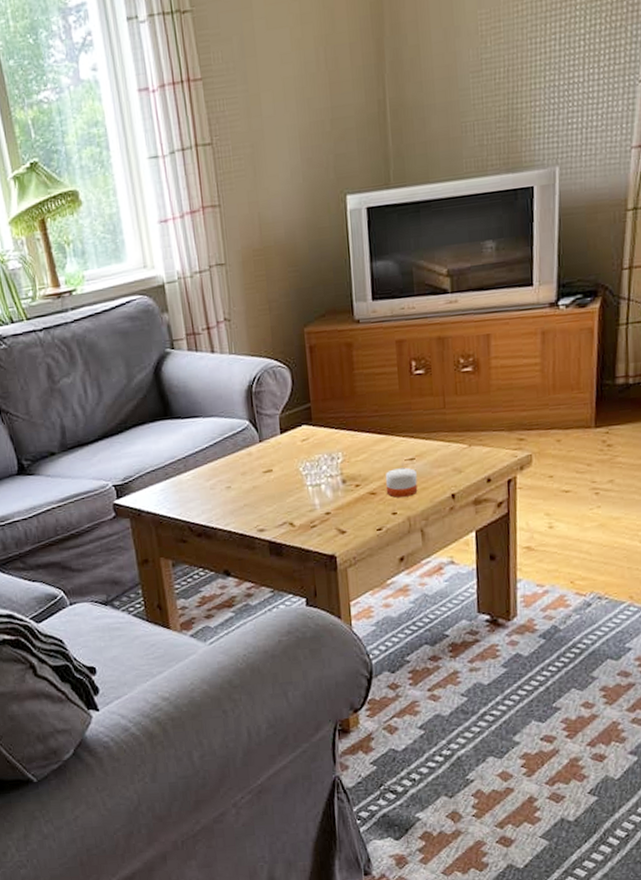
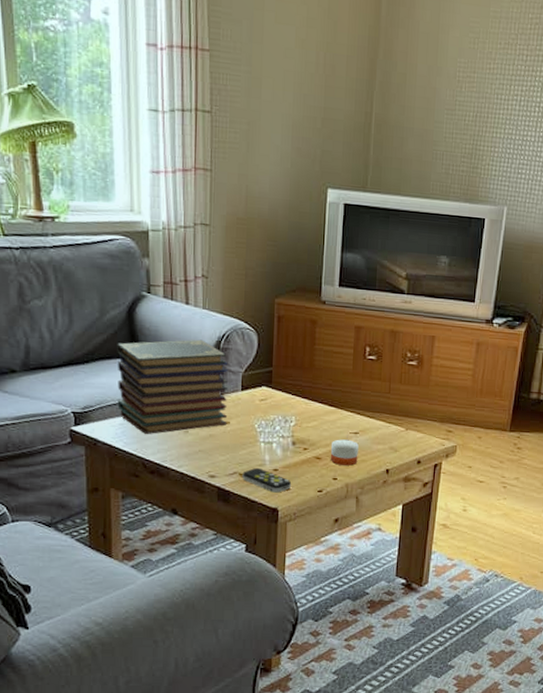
book stack: none [148,387,270,496] -> present [117,339,228,434]
remote control: none [292,514,348,538] -> present [242,468,292,493]

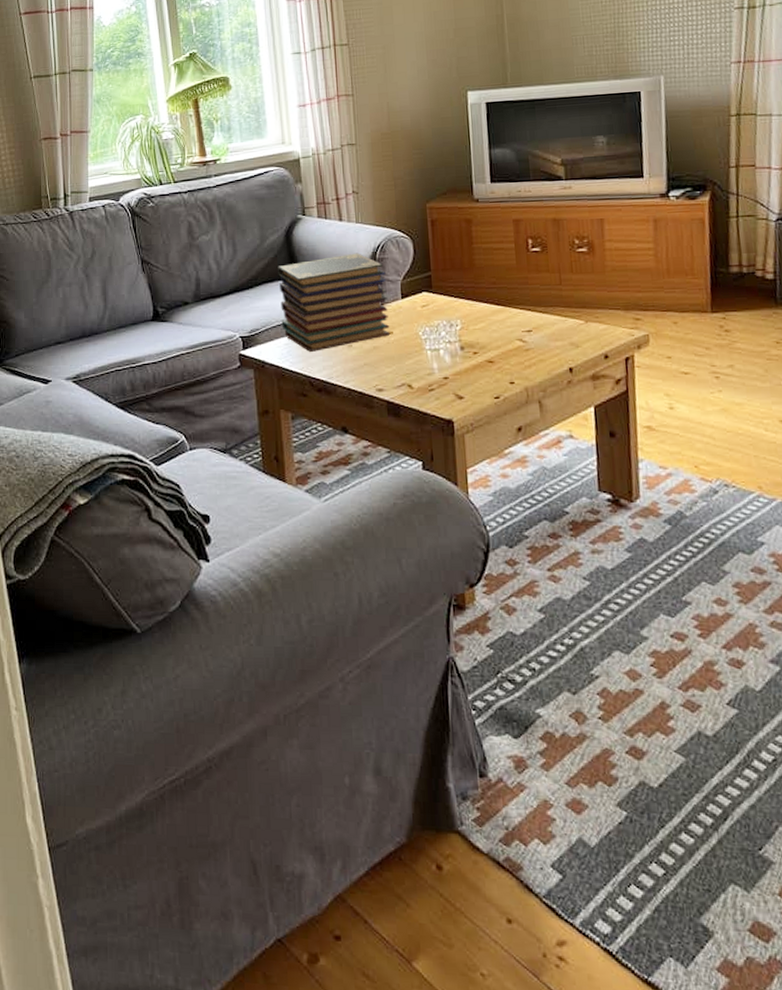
remote control: present [242,468,292,493] -> none [411,378,465,403]
candle: present [330,437,359,466] -> none [503,336,535,367]

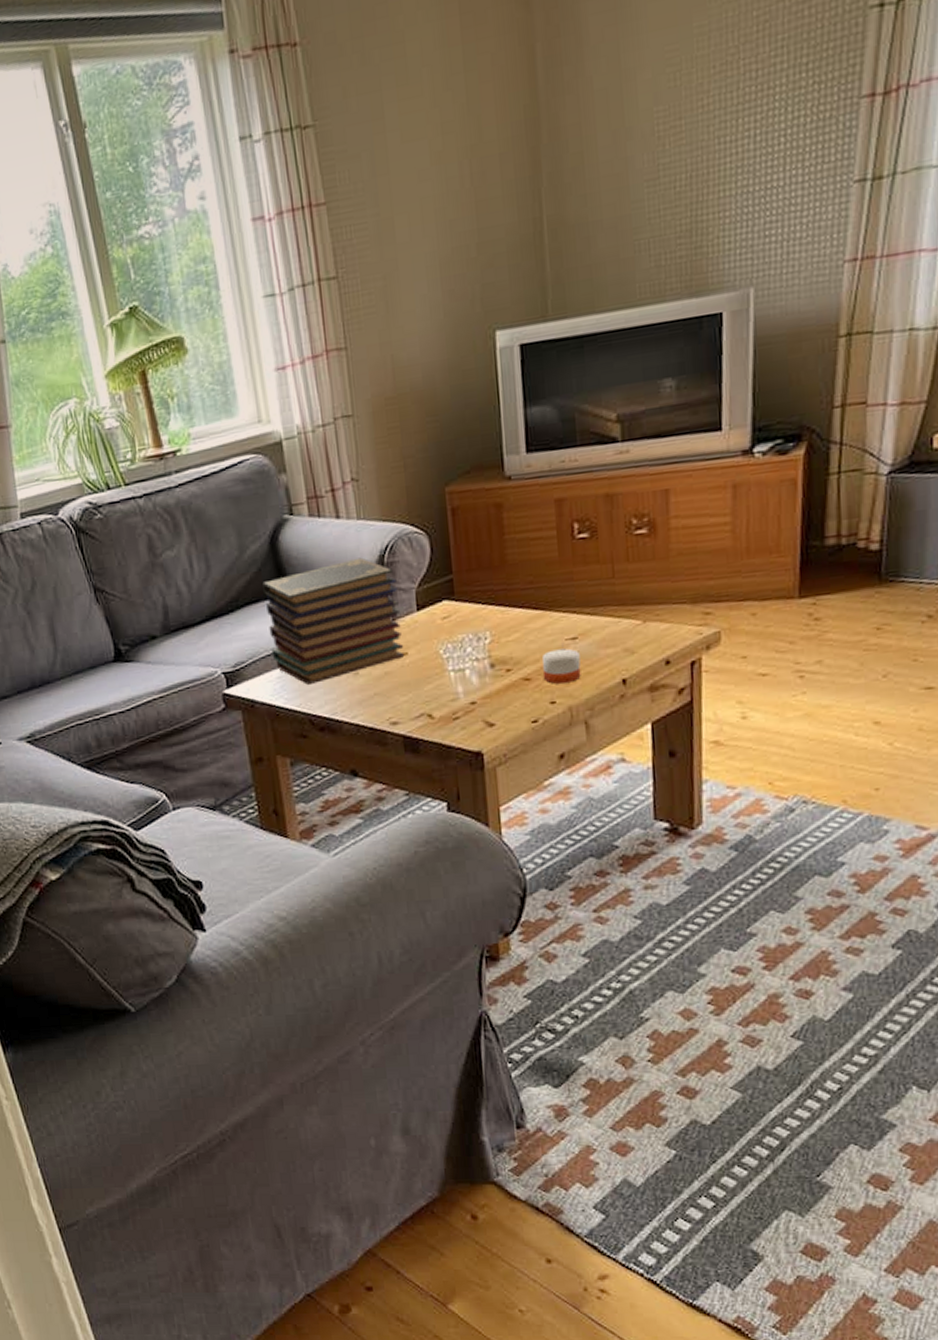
candle: none [503,336,535,367] -> present [542,646,581,684]

